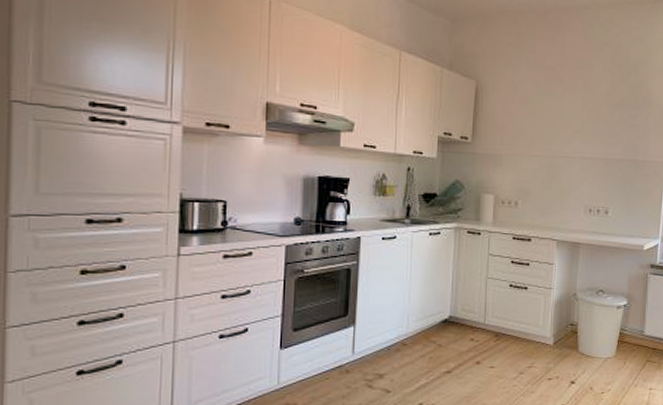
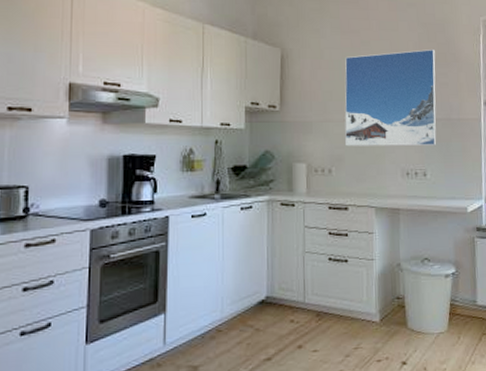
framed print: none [533,90,627,185] -> present [344,49,437,146]

